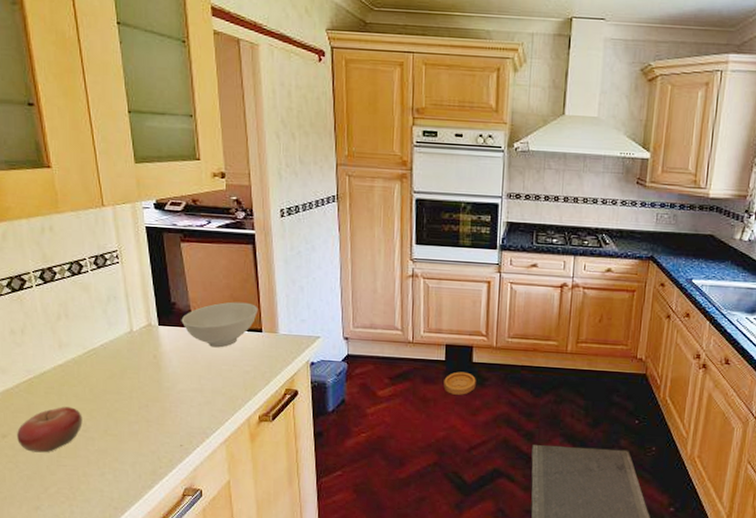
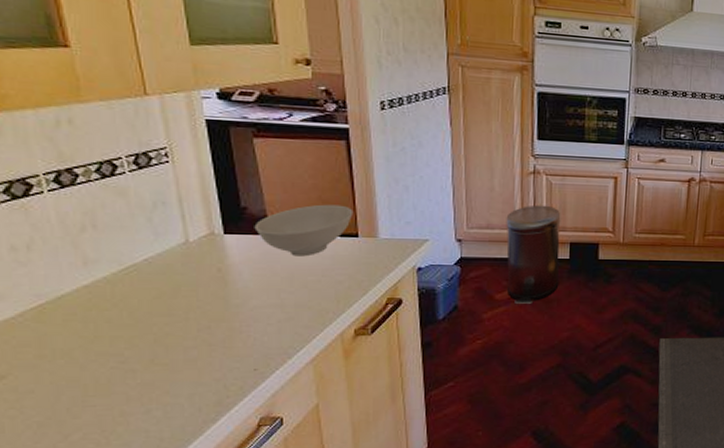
fruit: present [17,407,83,453] -> none [21,336,119,394]
pedal bin: none [387,307,437,403] -> present [506,205,561,305]
pet bowl: present [443,371,476,395] -> none [568,270,602,293]

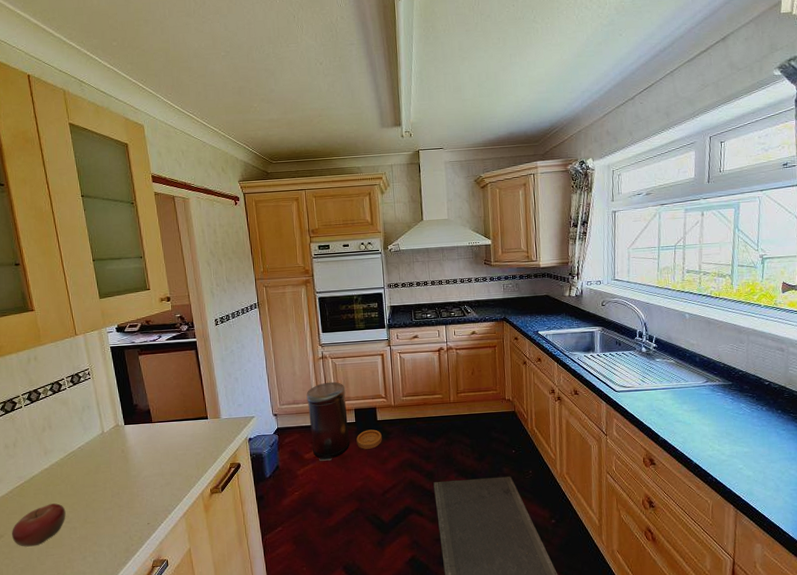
fruit: none [21,336,119,394] -> present [12,503,66,547]
bowl: present [254,204,354,257] -> none [142,396,204,437]
pet bowl: none [568,270,602,293] -> present [356,429,382,449]

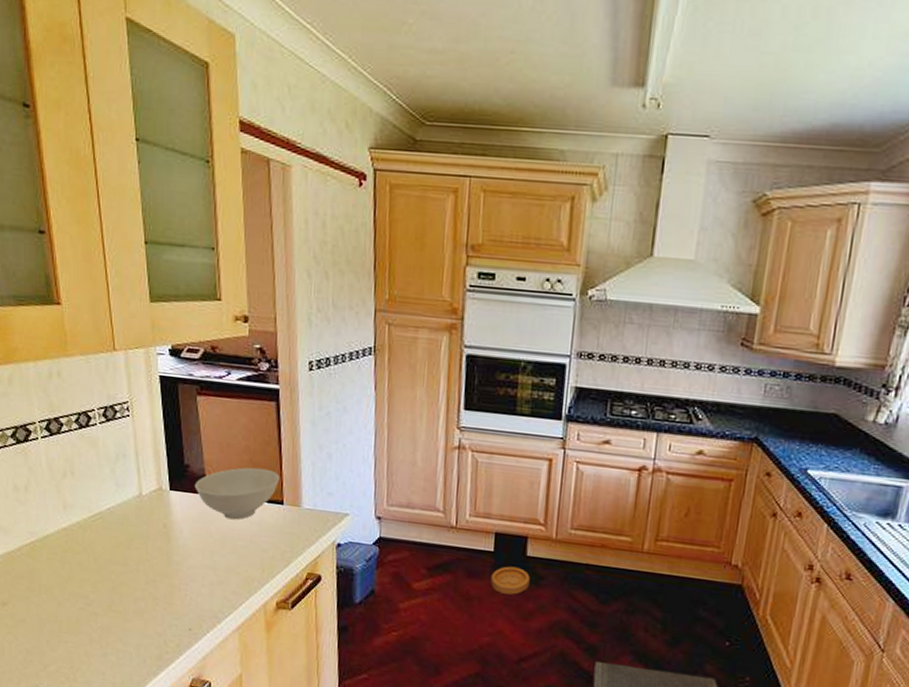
fruit: present [12,503,66,547] -> none [17,575,86,626]
bowl: none [142,396,204,437] -> present [194,467,280,520]
pedal bin: present [306,381,350,462] -> none [426,485,487,600]

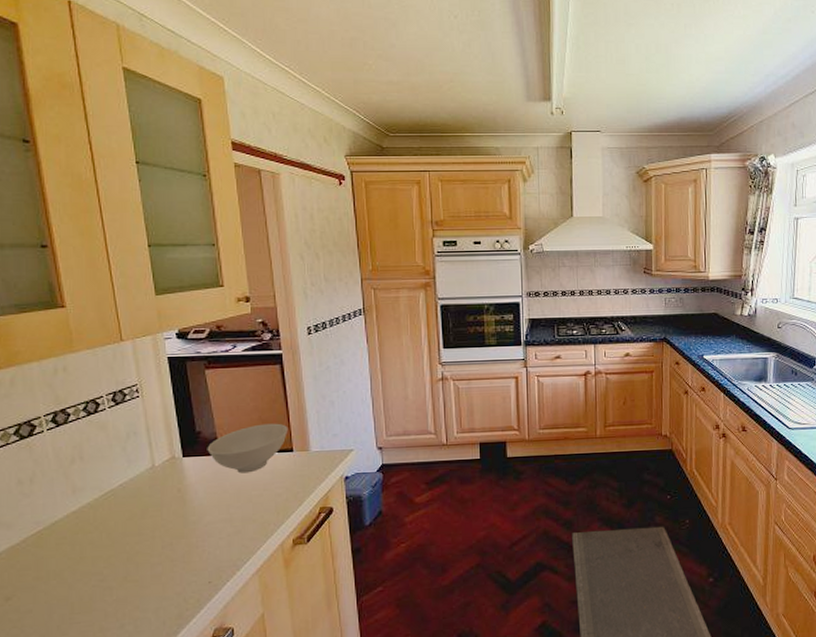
pet bowl: present [490,566,530,595] -> none [480,468,512,492]

